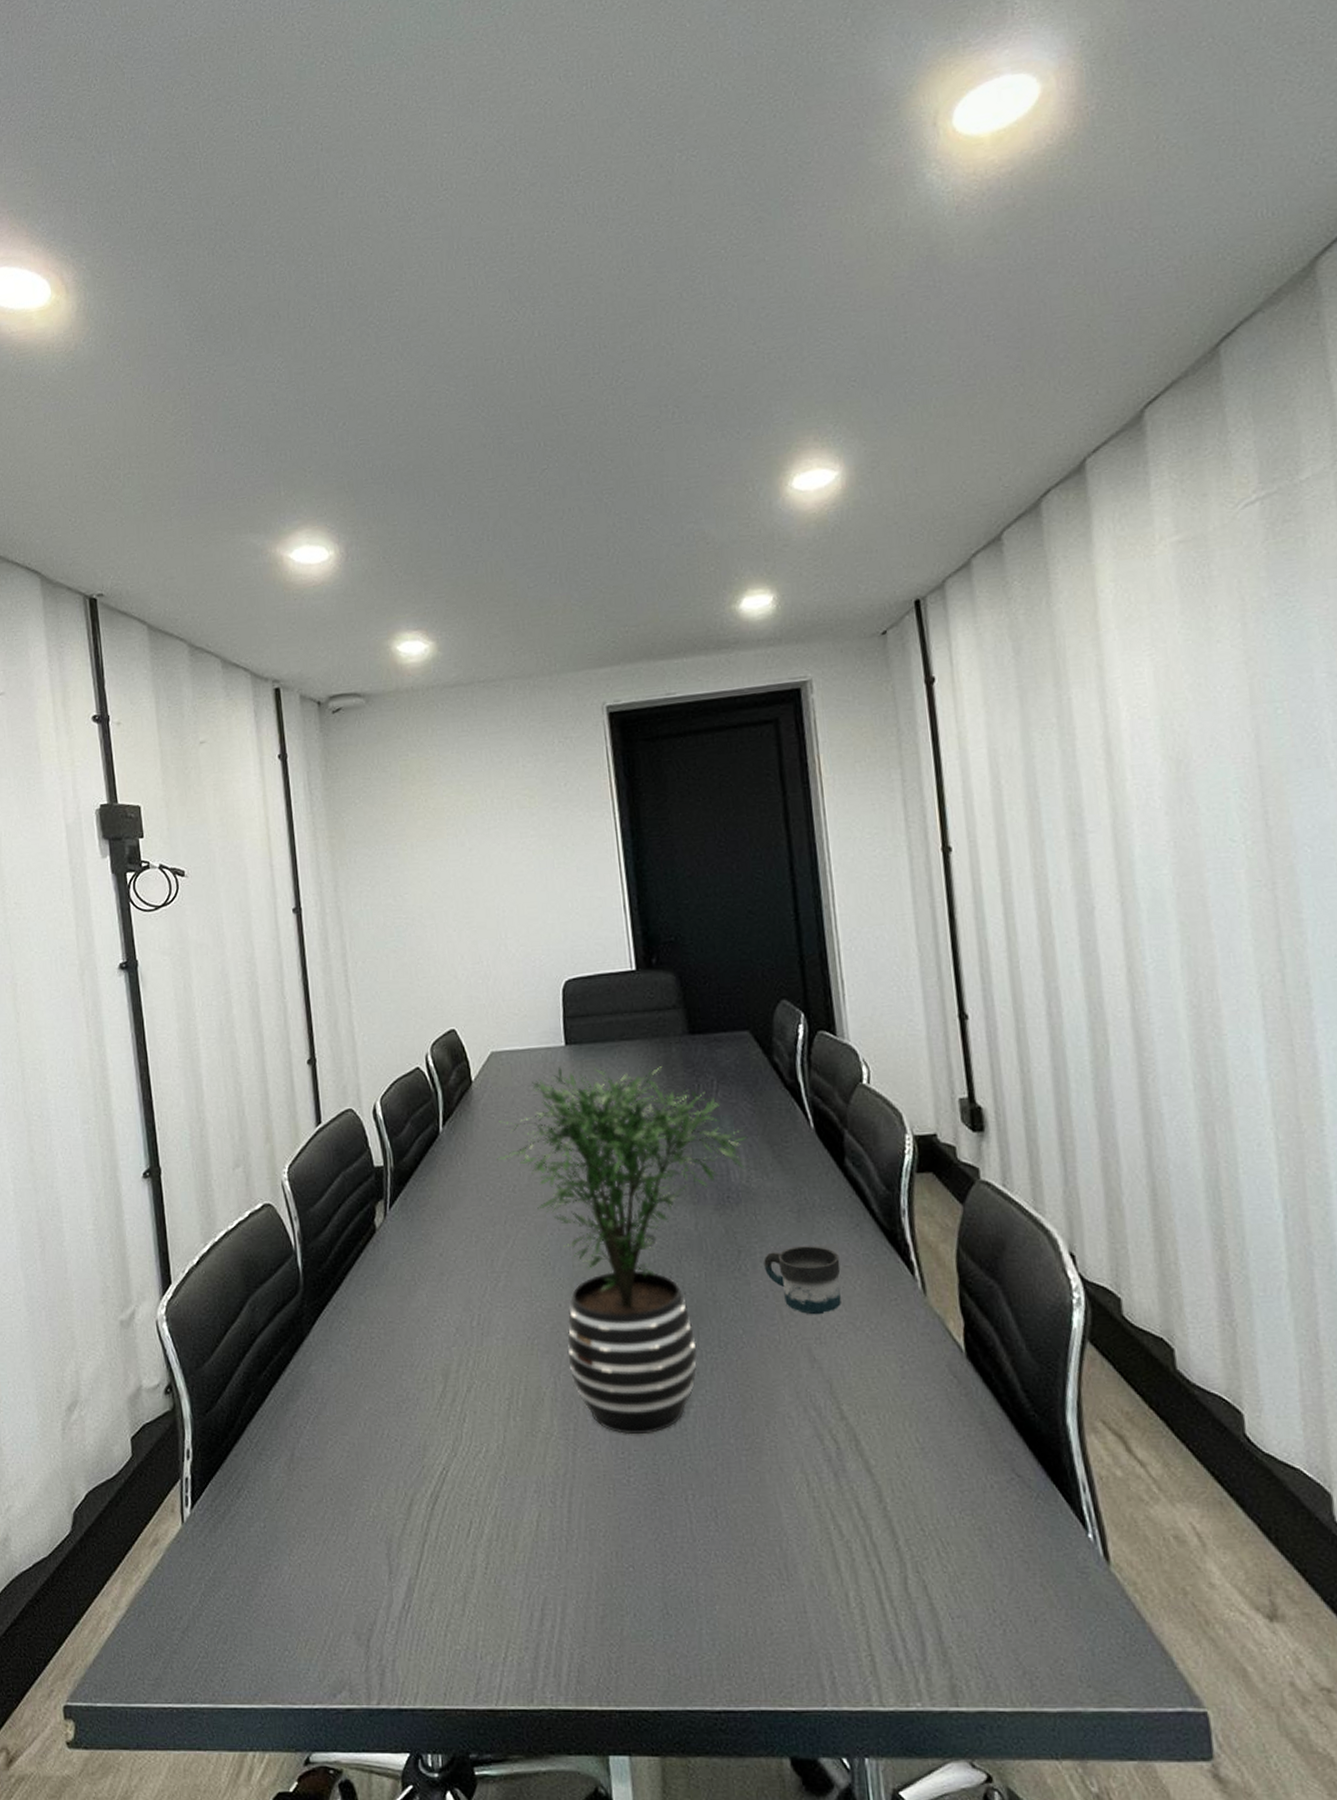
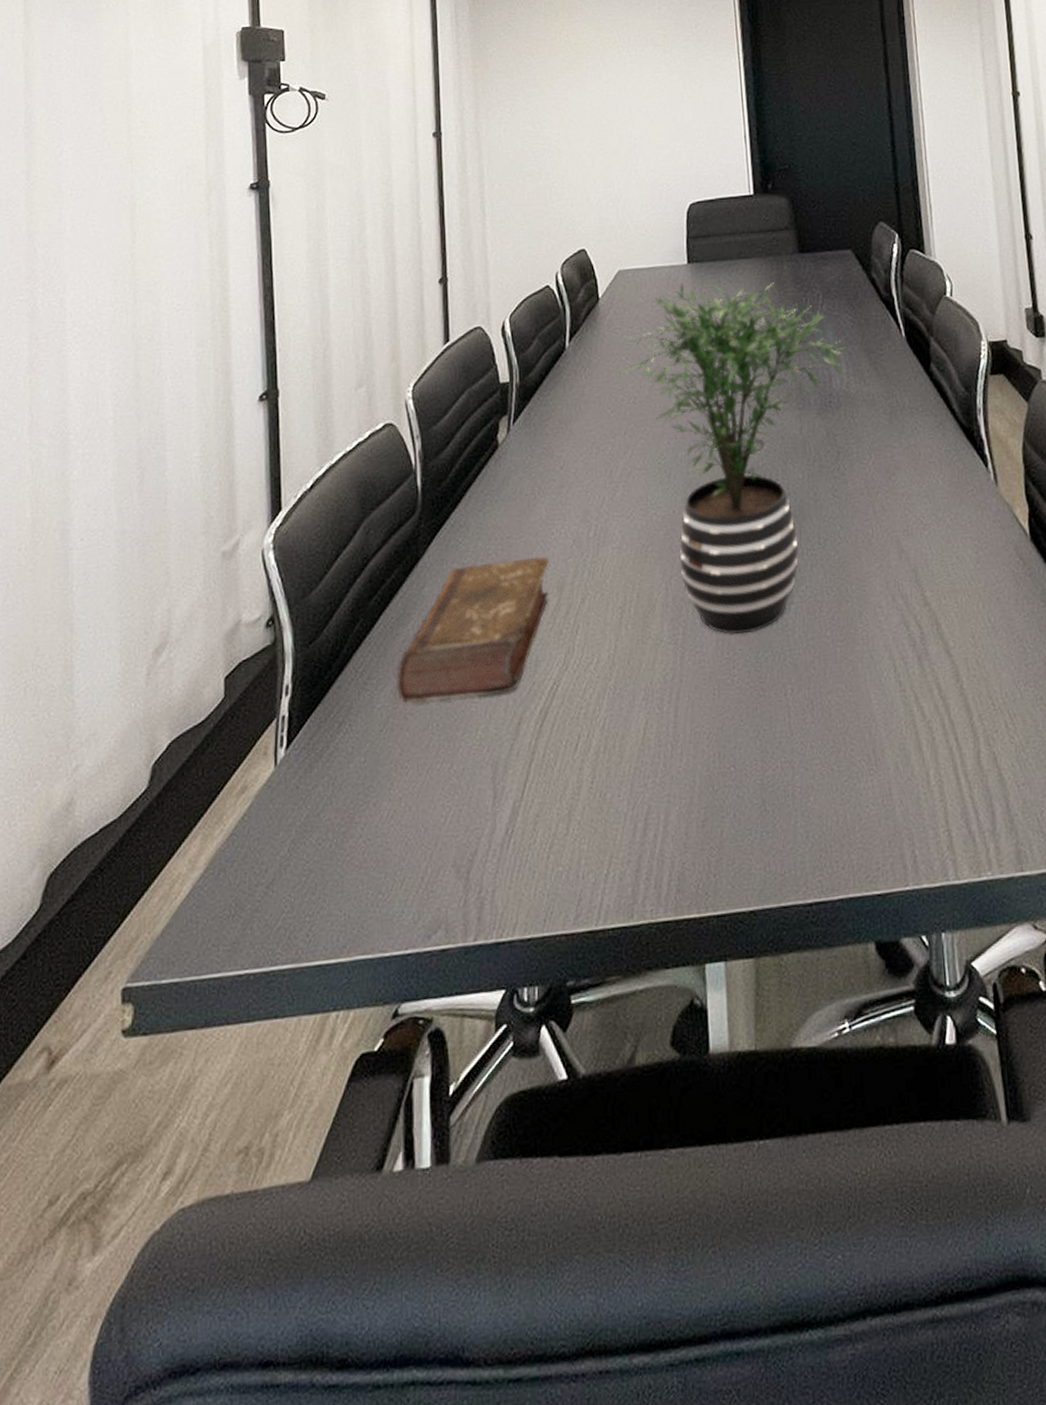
book: none [290,1343,434,1476] -> present [397,557,549,703]
mug: present [764,1246,841,1315] -> none [860,444,926,509]

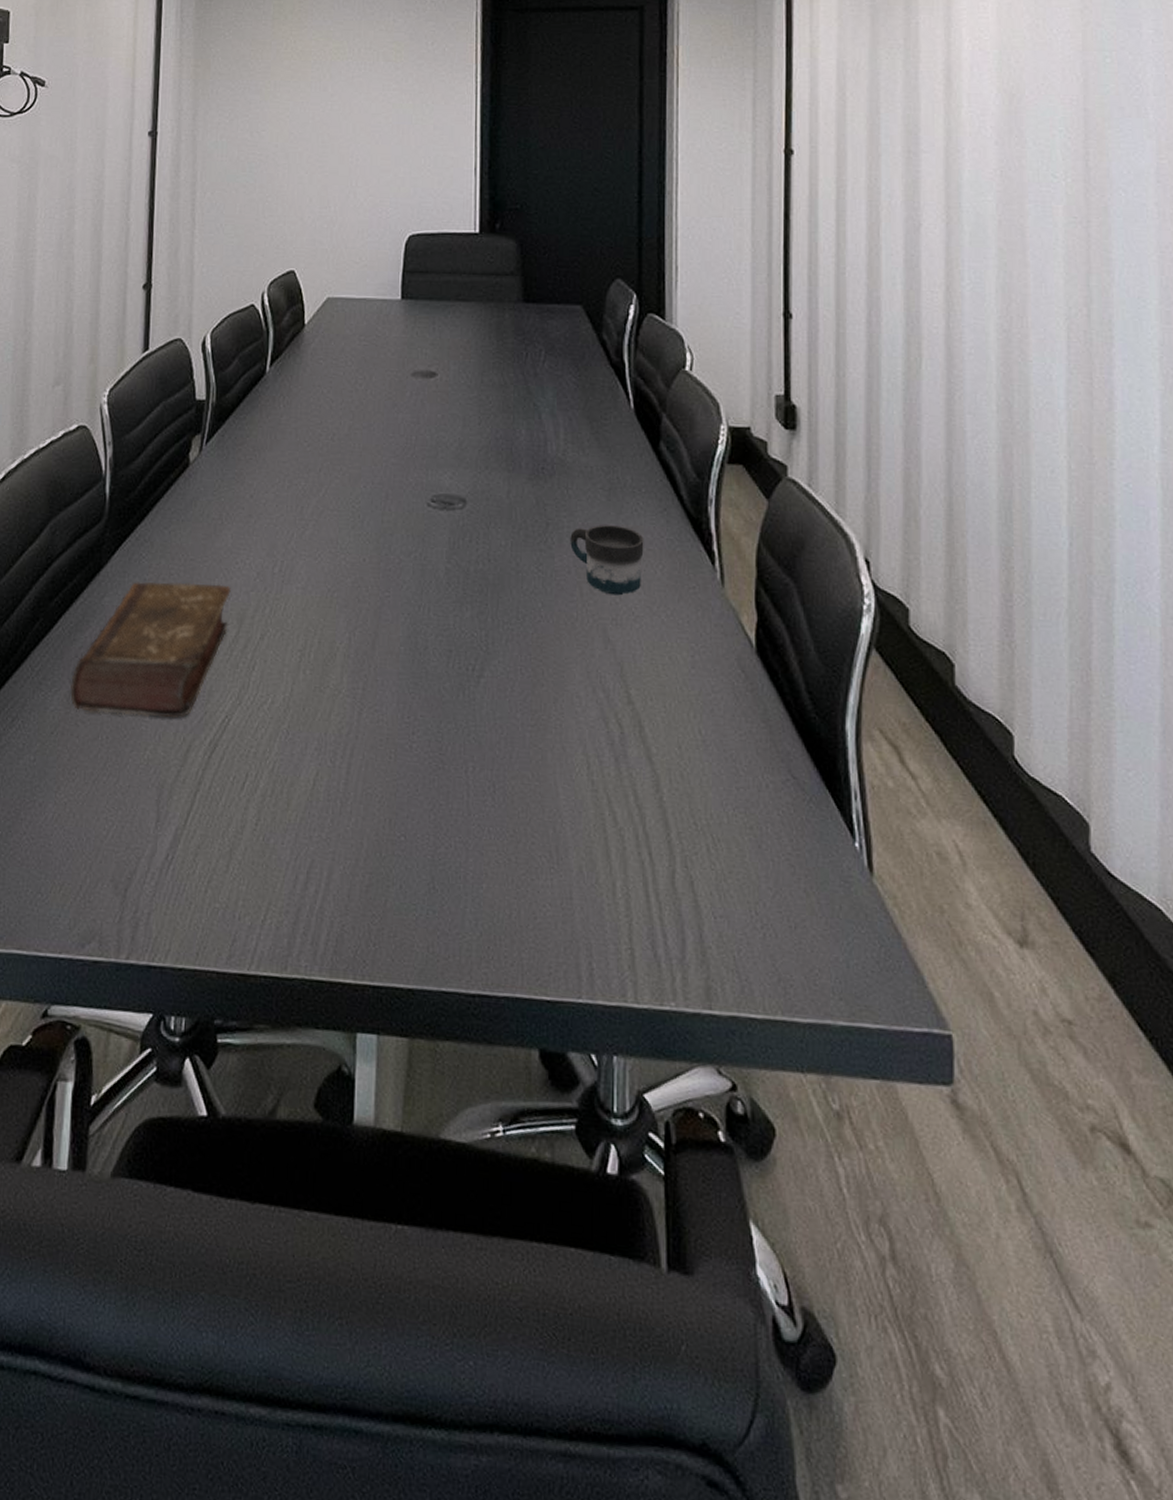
potted plant: present [620,282,848,635] -> none [320,319,569,700]
mug: none [860,444,926,509] -> present [570,525,644,596]

